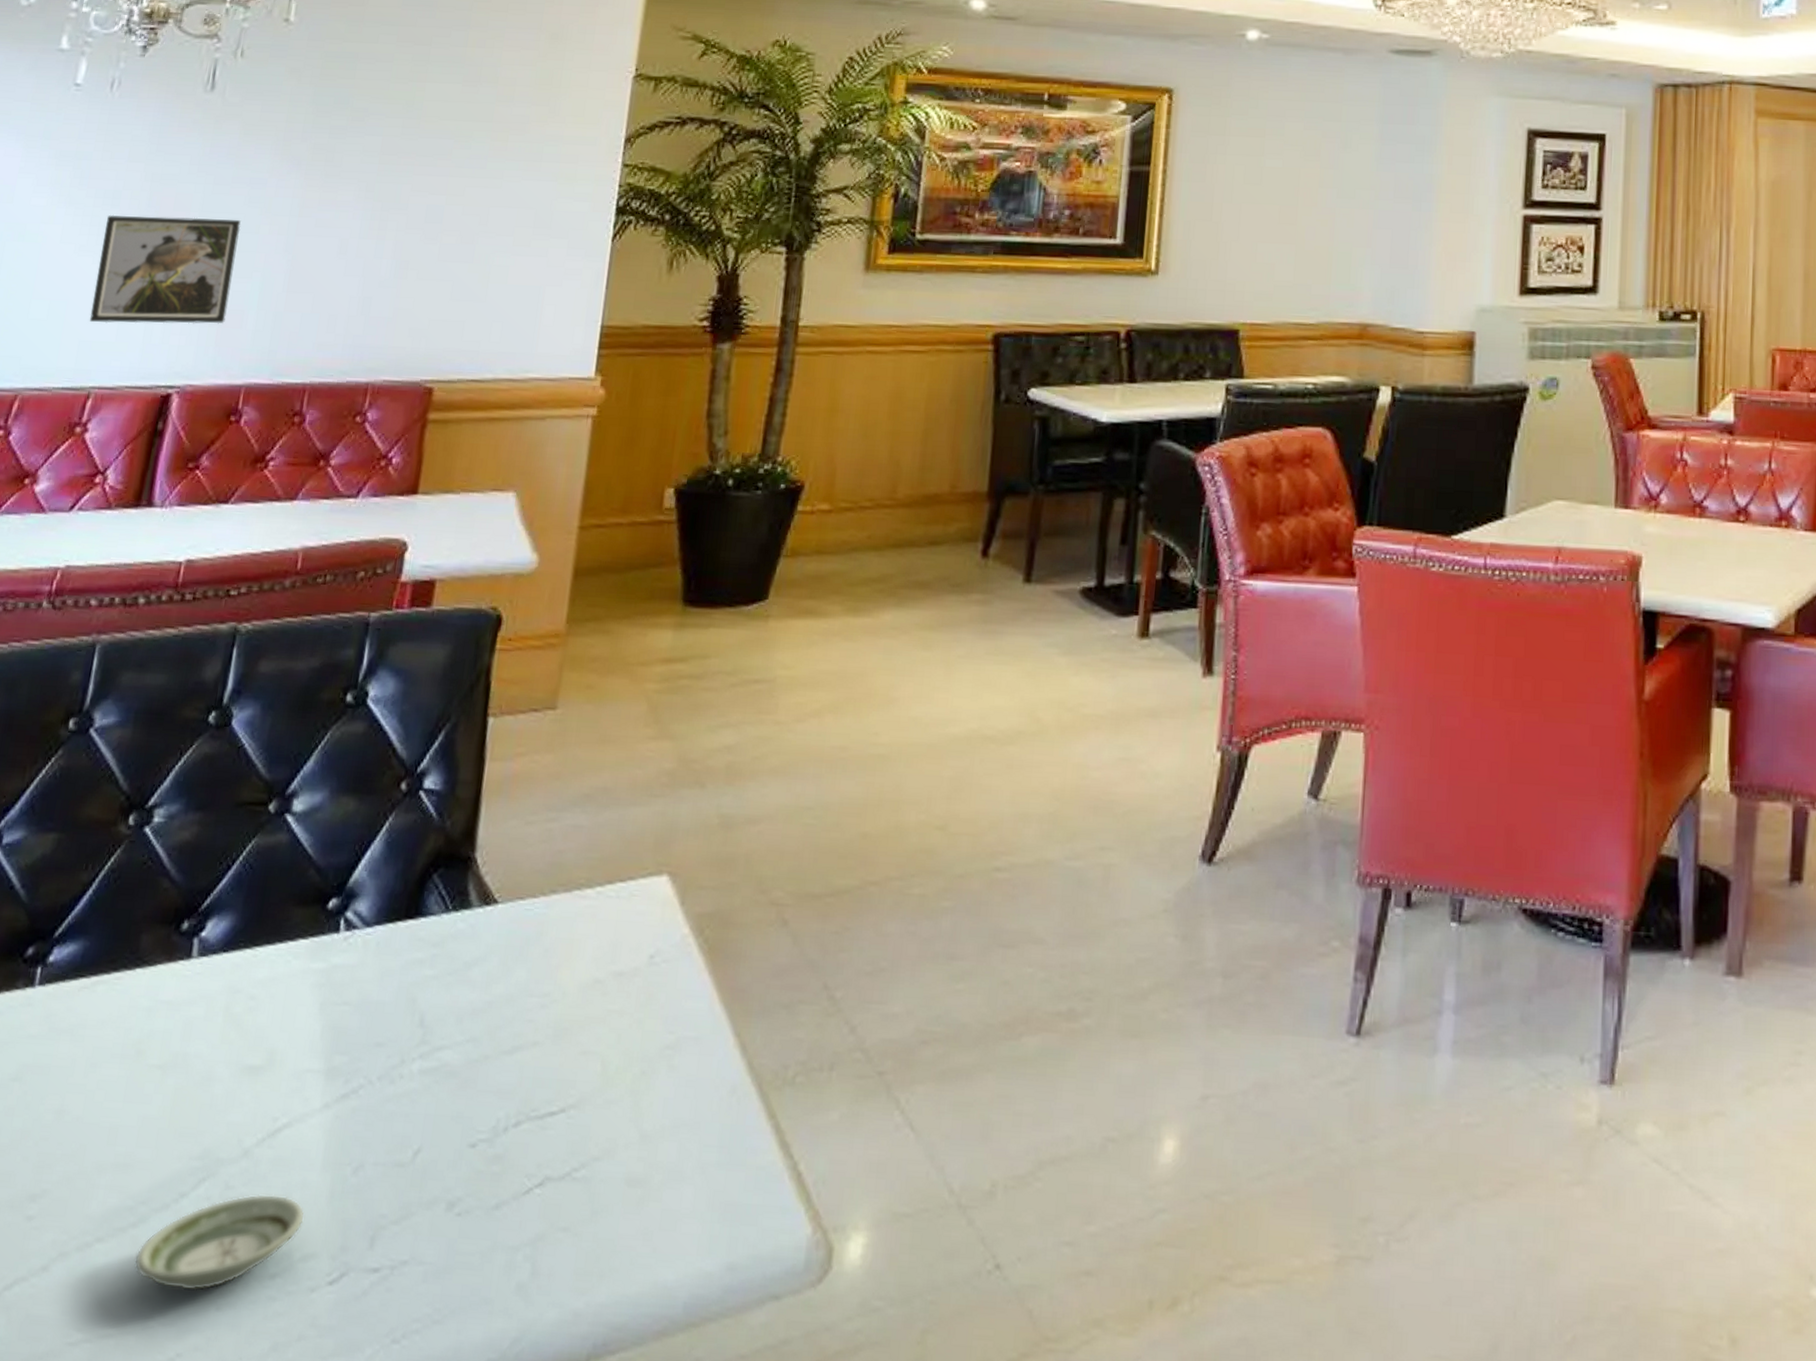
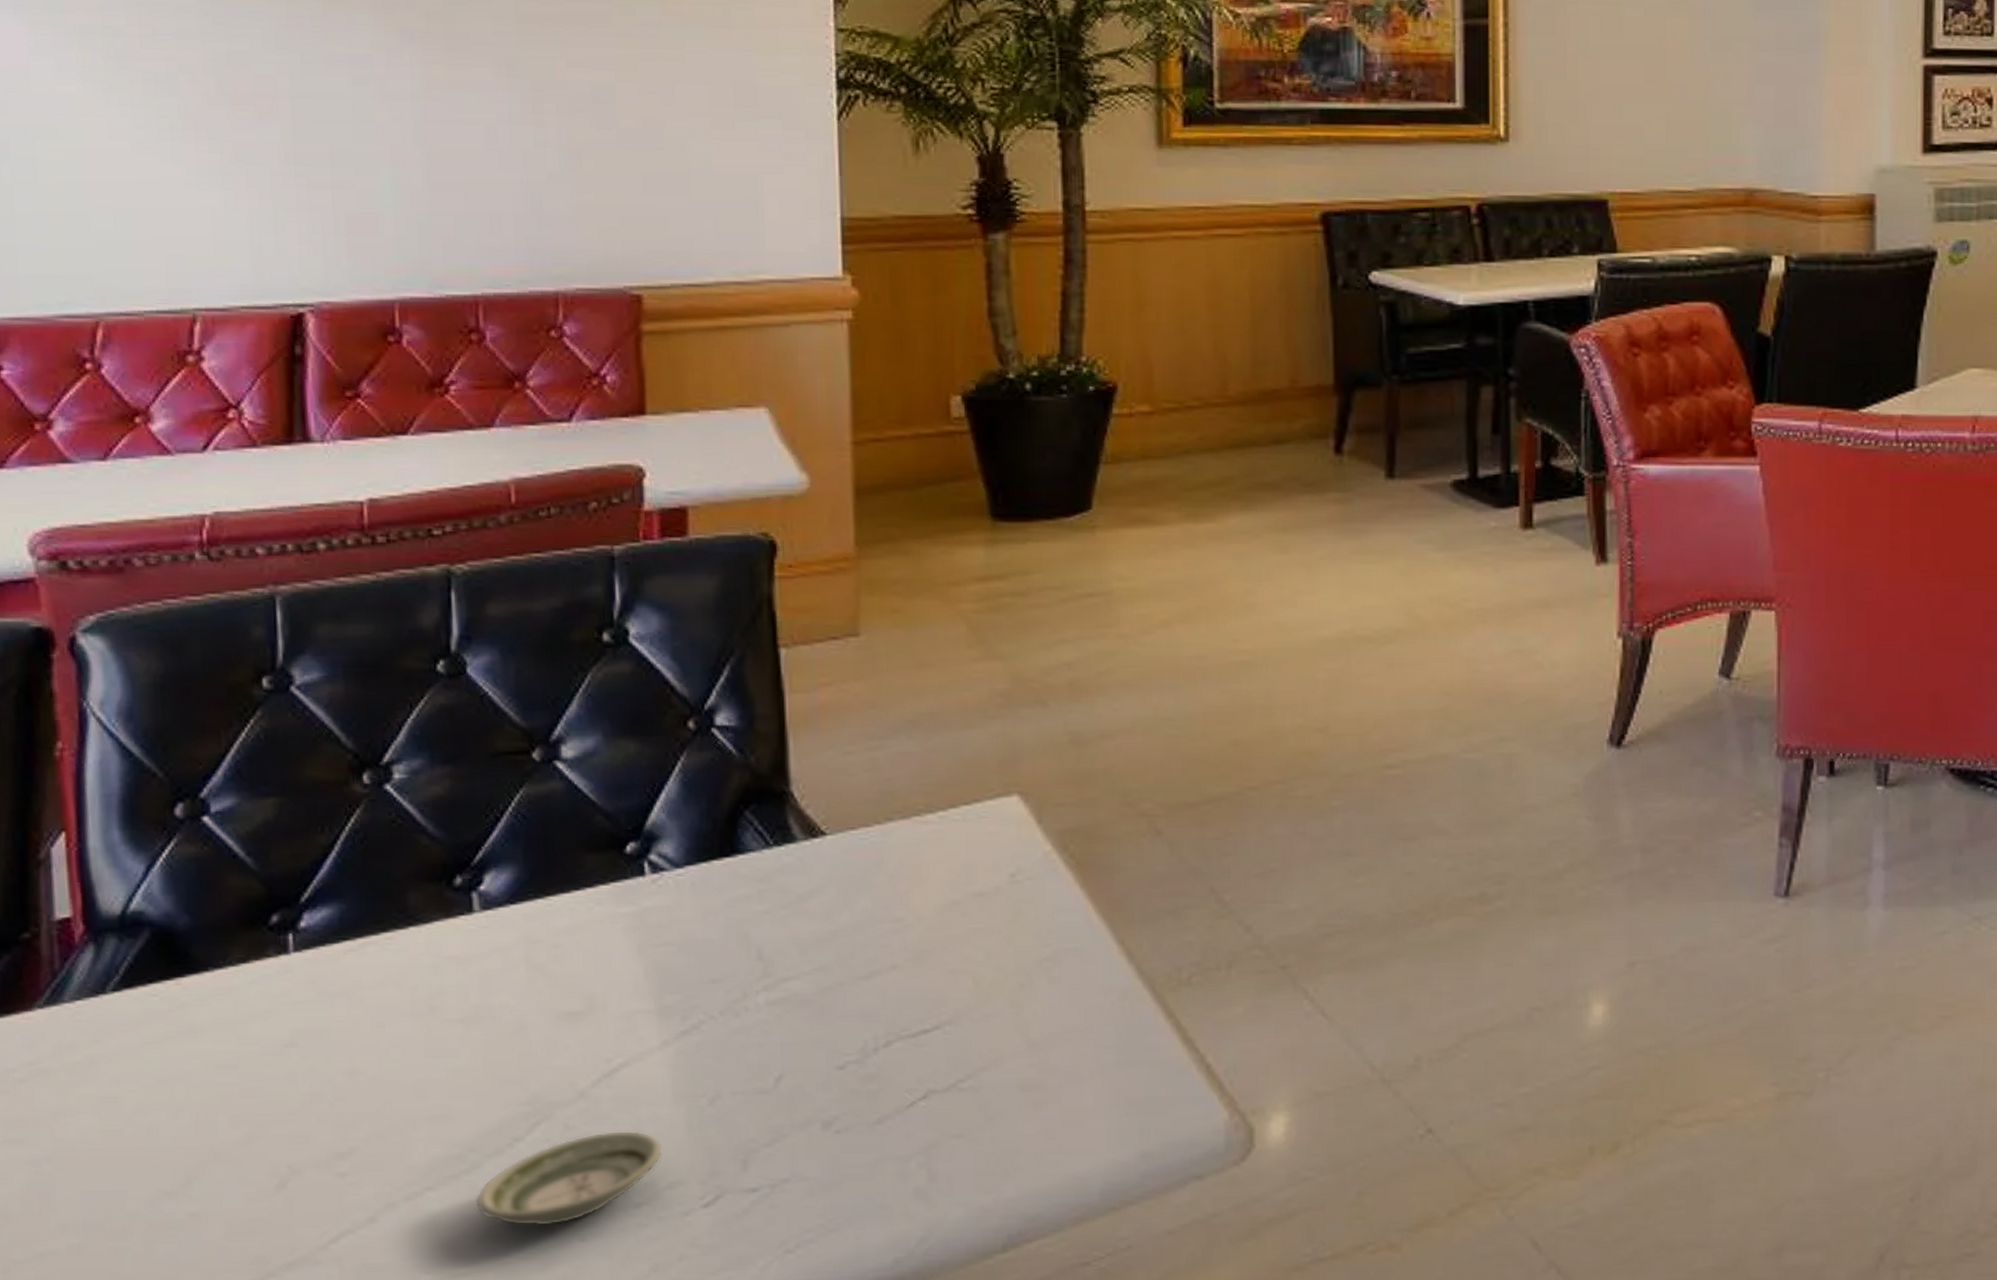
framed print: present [89,214,241,324] -> none [165,103,355,234]

